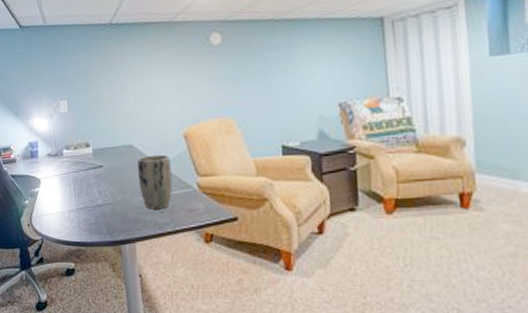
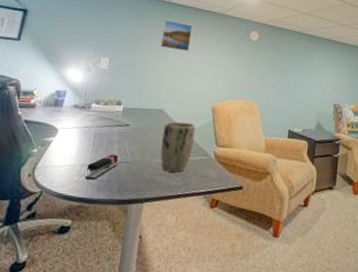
stapler: none [75,197,102,224] -> present [84,154,119,180]
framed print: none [110,44,145,78] -> present [160,19,193,51]

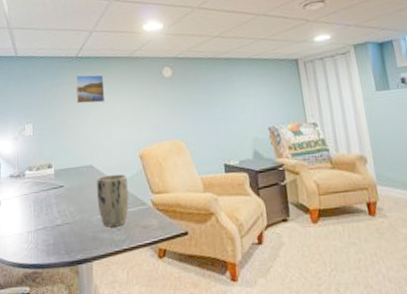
stapler: present [84,154,119,180] -> none [33,217,61,246]

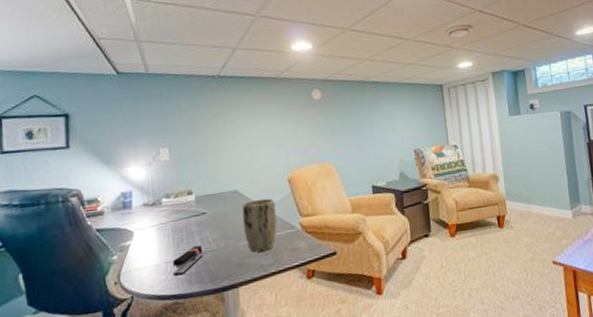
stapler: none [33,217,61,246] -> present [172,245,204,276]
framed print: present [75,74,106,104] -> none [217,95,251,127]

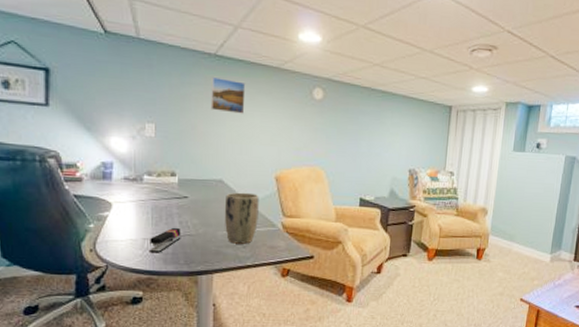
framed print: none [217,95,251,127] -> present [211,76,246,114]

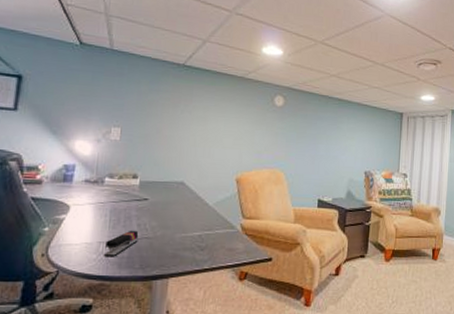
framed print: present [211,76,246,114] -> none [176,84,211,119]
plant pot: present [224,192,259,244] -> none [183,194,219,247]

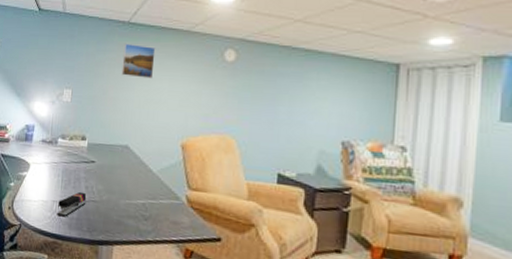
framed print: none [176,84,211,119] -> present [121,43,156,79]

